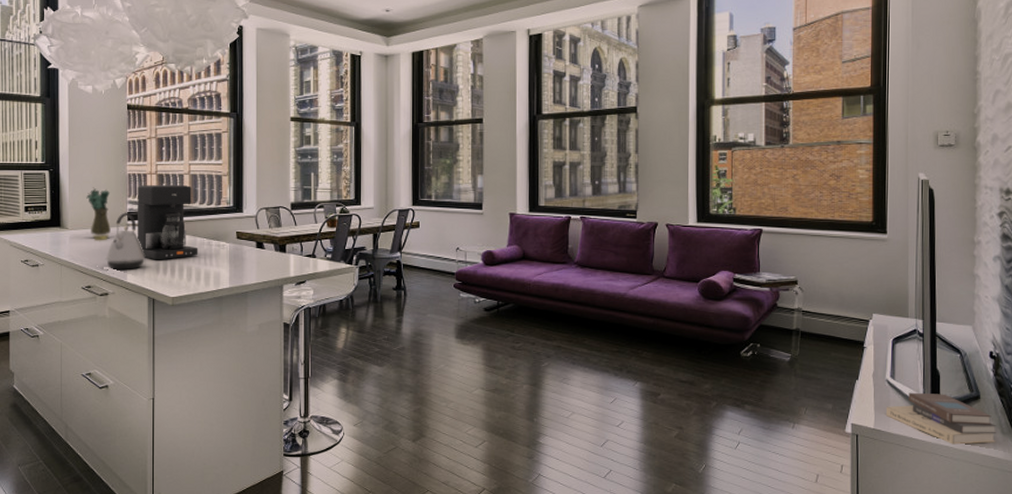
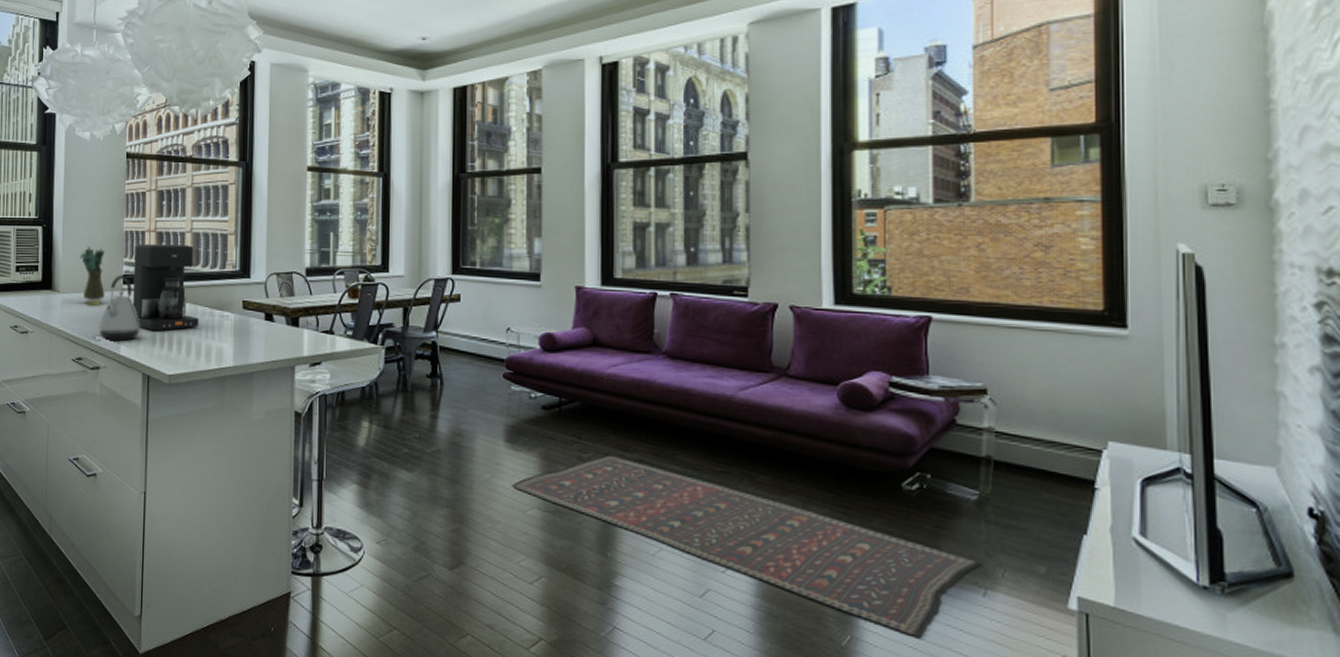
area rug: none [461,344,792,462] -> present [512,455,983,639]
books: present [885,392,997,445] -> none [1133,558,1325,646]

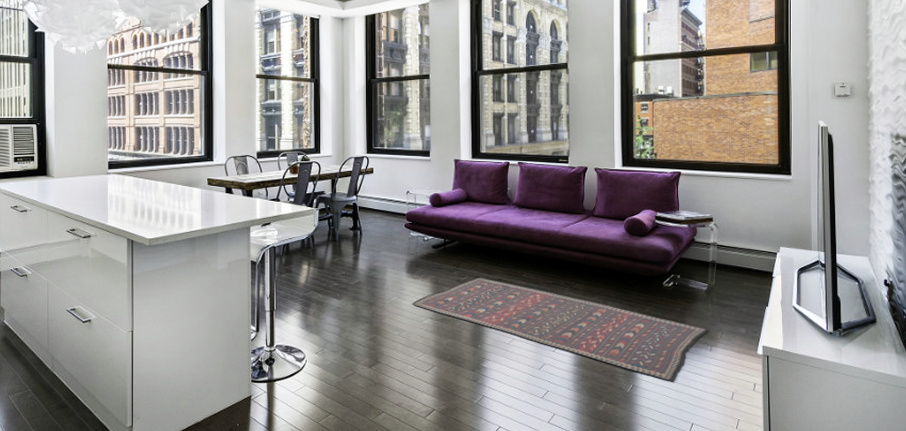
vase: present [80,245,105,307] -> none [70,139,93,188]
kettle: present [97,274,141,341] -> none [88,161,125,214]
coffee maker: present [133,243,200,331] -> none [117,136,173,205]

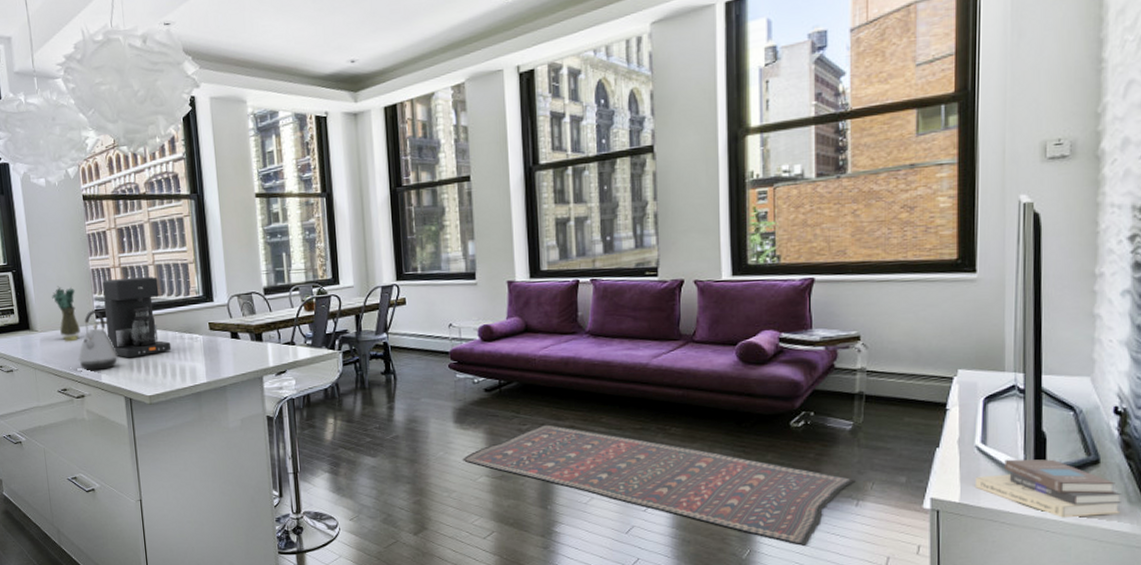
vase: none [70,139,93,188] -> present [52,286,81,342]
kettle: none [88,161,125,214] -> present [77,309,118,370]
coffee maker: none [117,136,173,205] -> present [102,276,172,358]
books: none [793,317,891,364] -> present [974,459,1122,518]

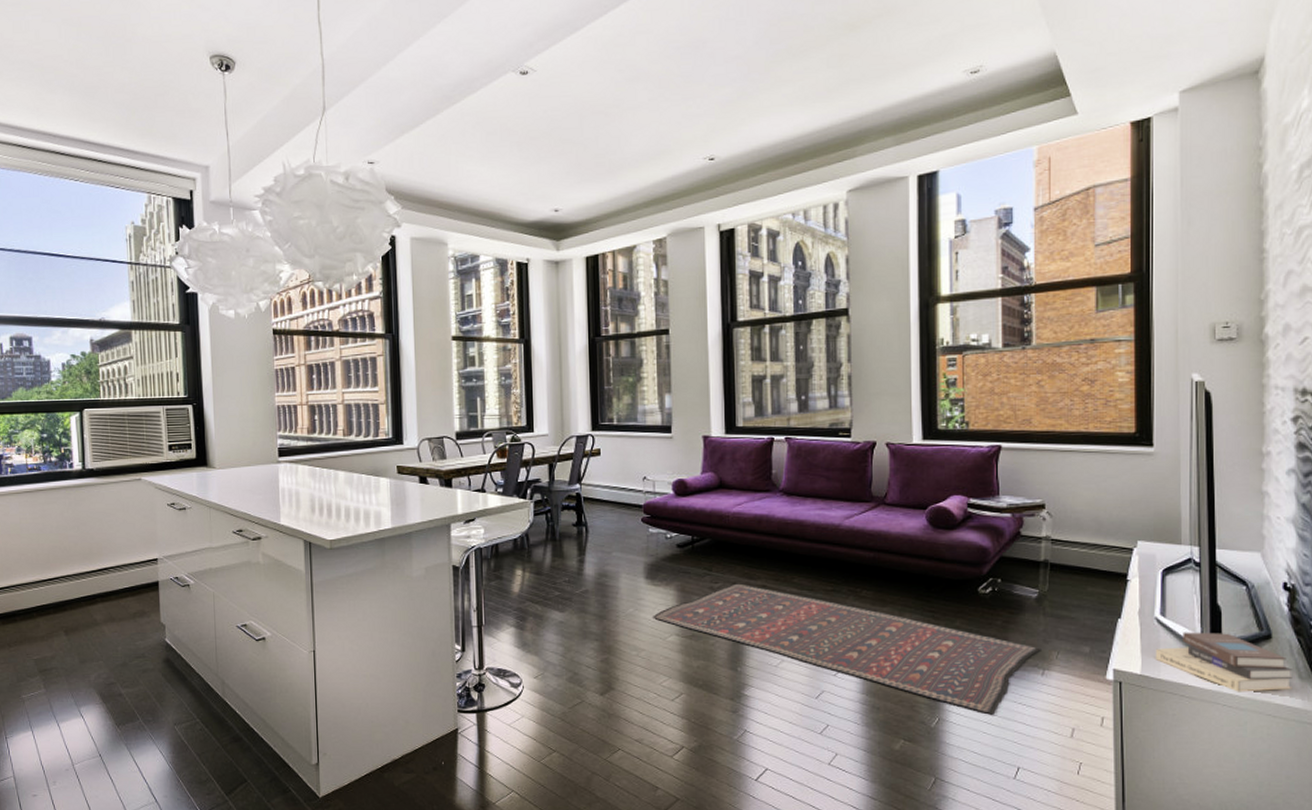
vase: present [52,286,81,342] -> none [233,421,261,481]
kettle: present [77,309,118,370] -> none [256,448,300,511]
coffee maker: present [102,276,172,358] -> none [288,415,357,500]

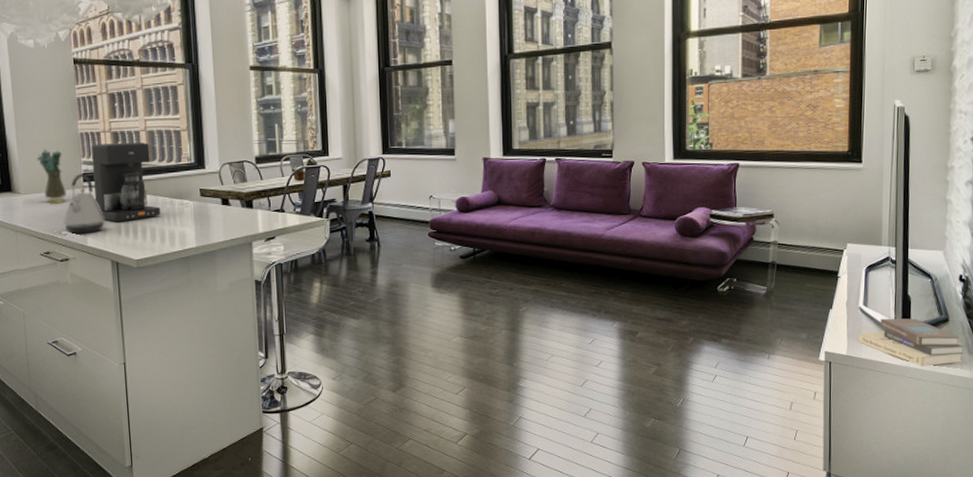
vase: none [233,421,261,481] -> present [37,148,67,205]
kettle: none [256,448,300,511] -> present [62,173,106,234]
coffee maker: none [288,415,357,500] -> present [91,142,161,222]
area rug: present [653,583,1041,715] -> none [439,289,768,394]

